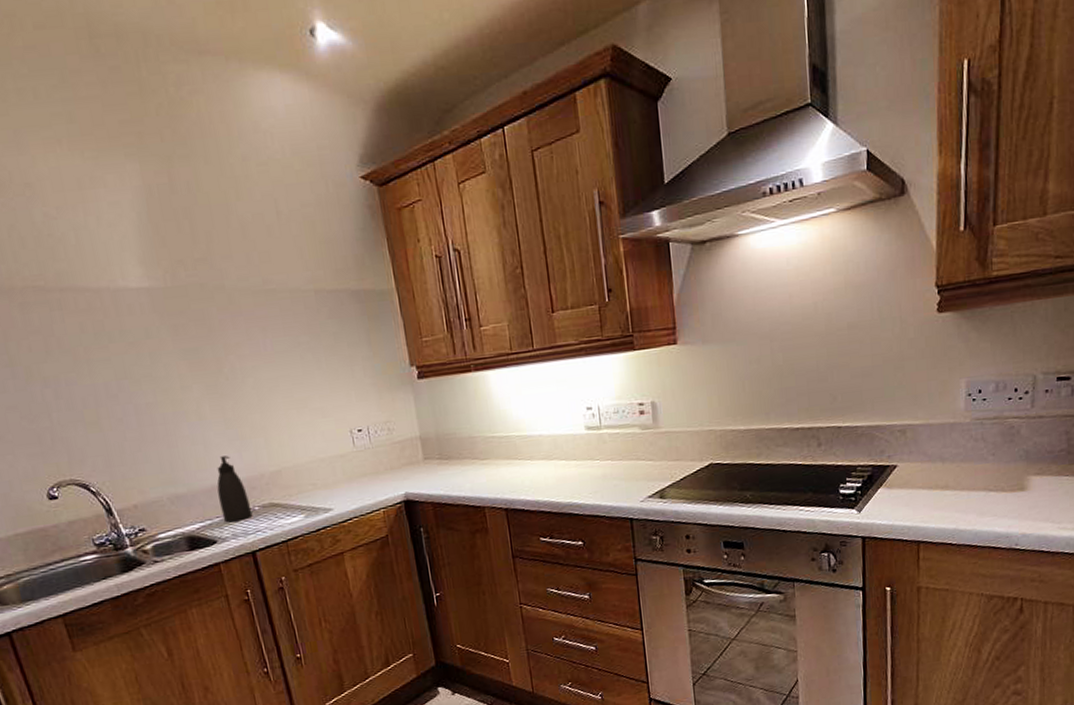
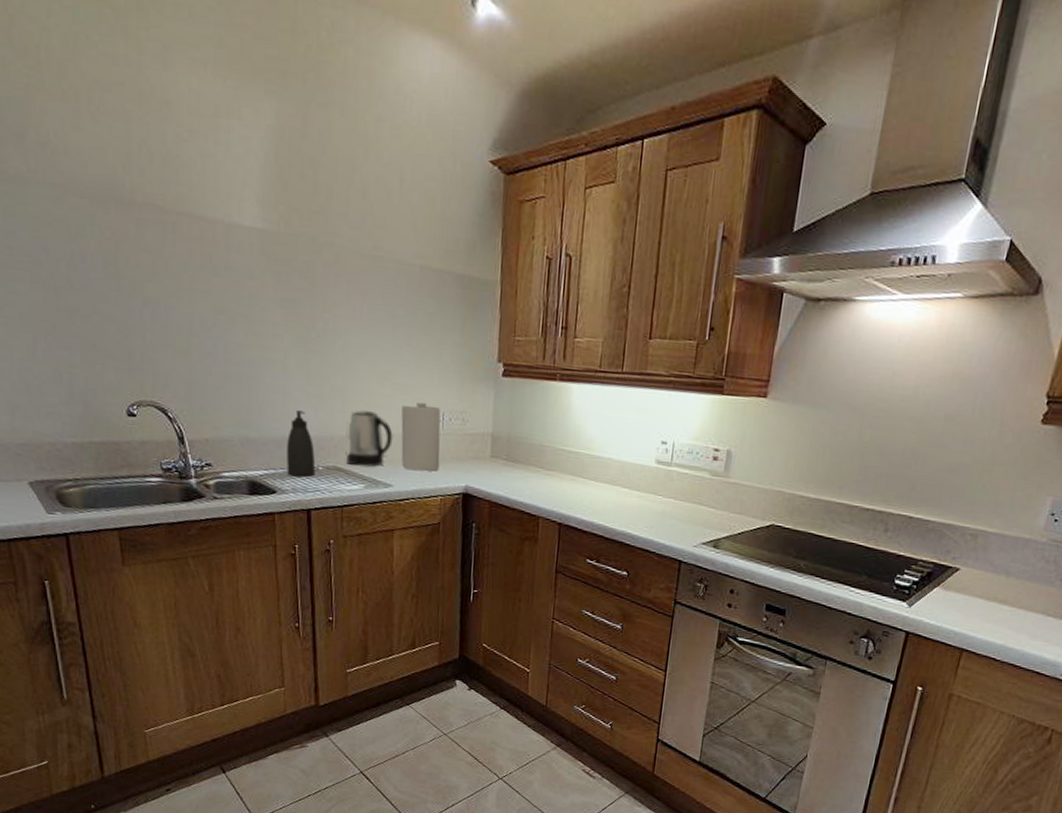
kettle: none [273,440,324,498] -> present [345,409,393,466]
paper towel holder: none [325,420,376,491] -> present [401,402,441,472]

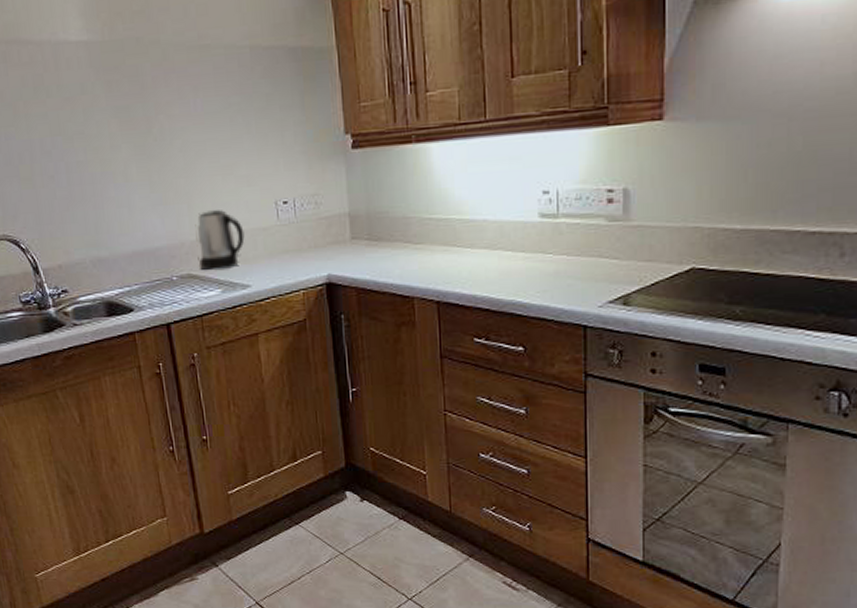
soap dispenser: present [286,410,316,477] -> none [138,221,170,291]
paper towel holder: present [401,402,441,472] -> none [249,190,297,267]

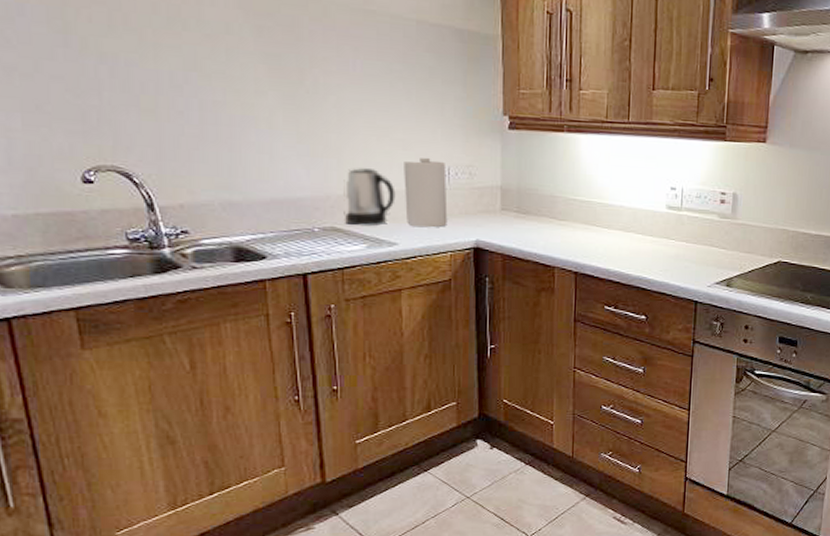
paper towel holder: none [249,190,297,267] -> present [404,157,448,228]

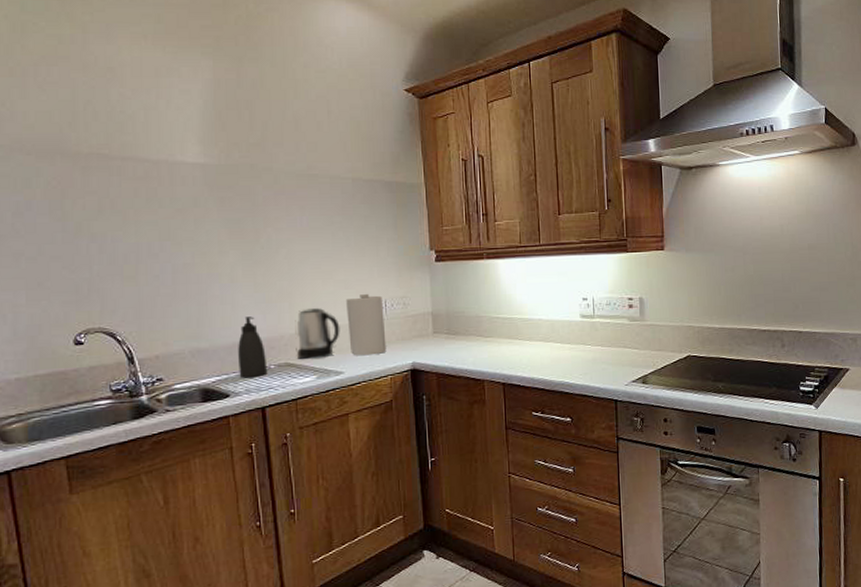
soap dispenser: none [277,170,311,240] -> present [238,316,268,378]

